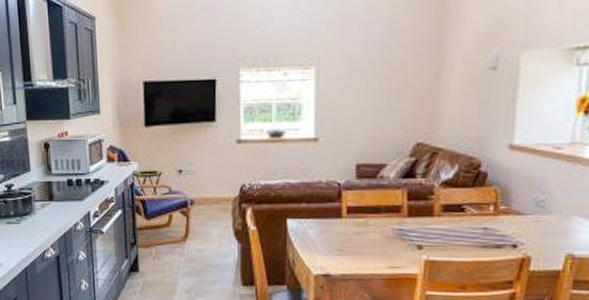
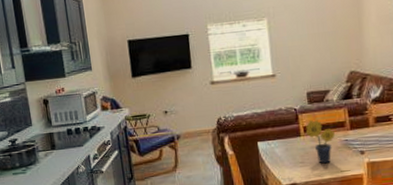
potted flower: none [348,200,388,255] -> present [305,120,336,164]

